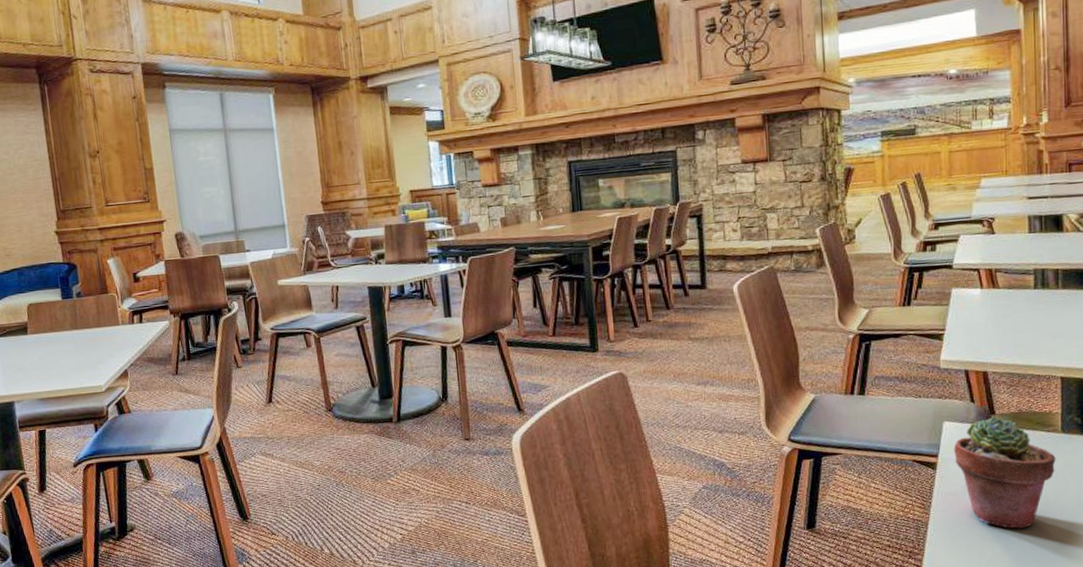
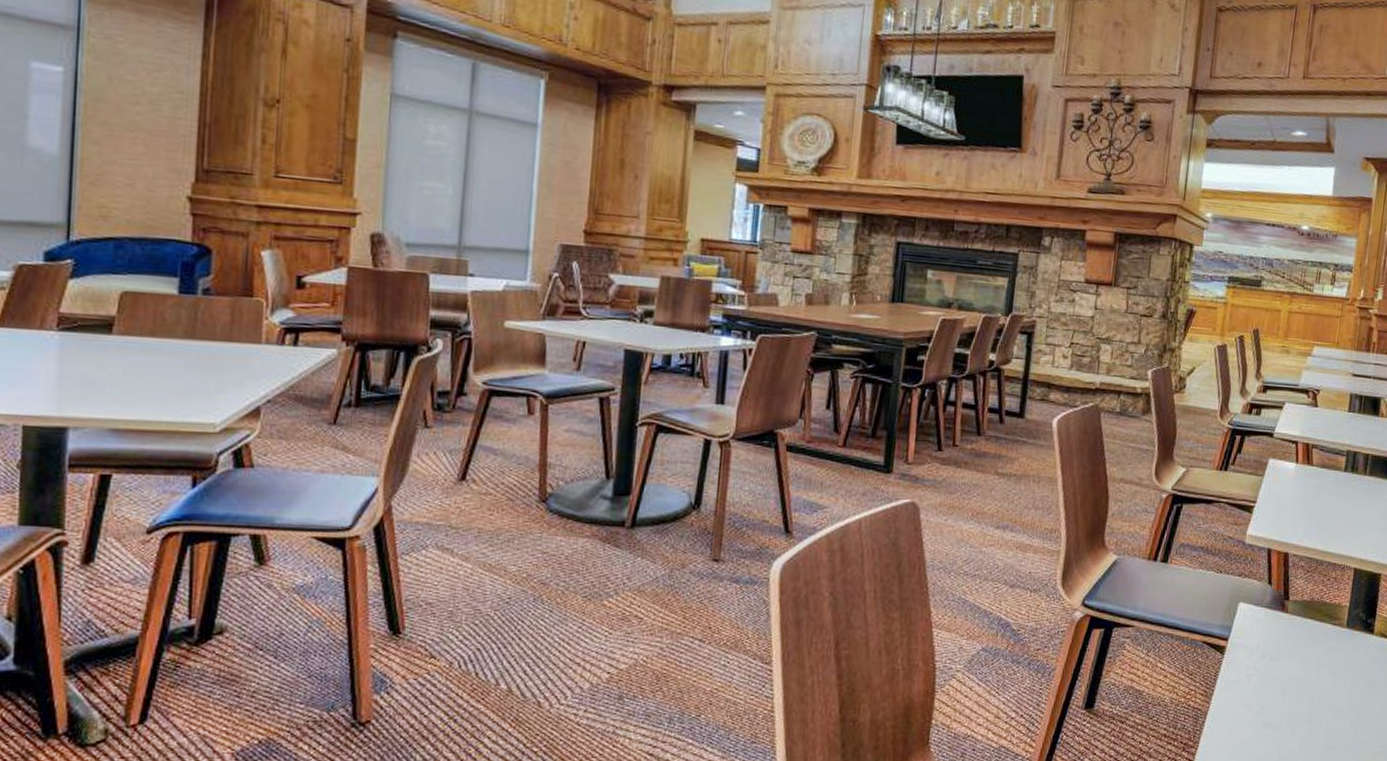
potted succulent: present [954,417,1056,529] -> none [1244,603,1338,727]

